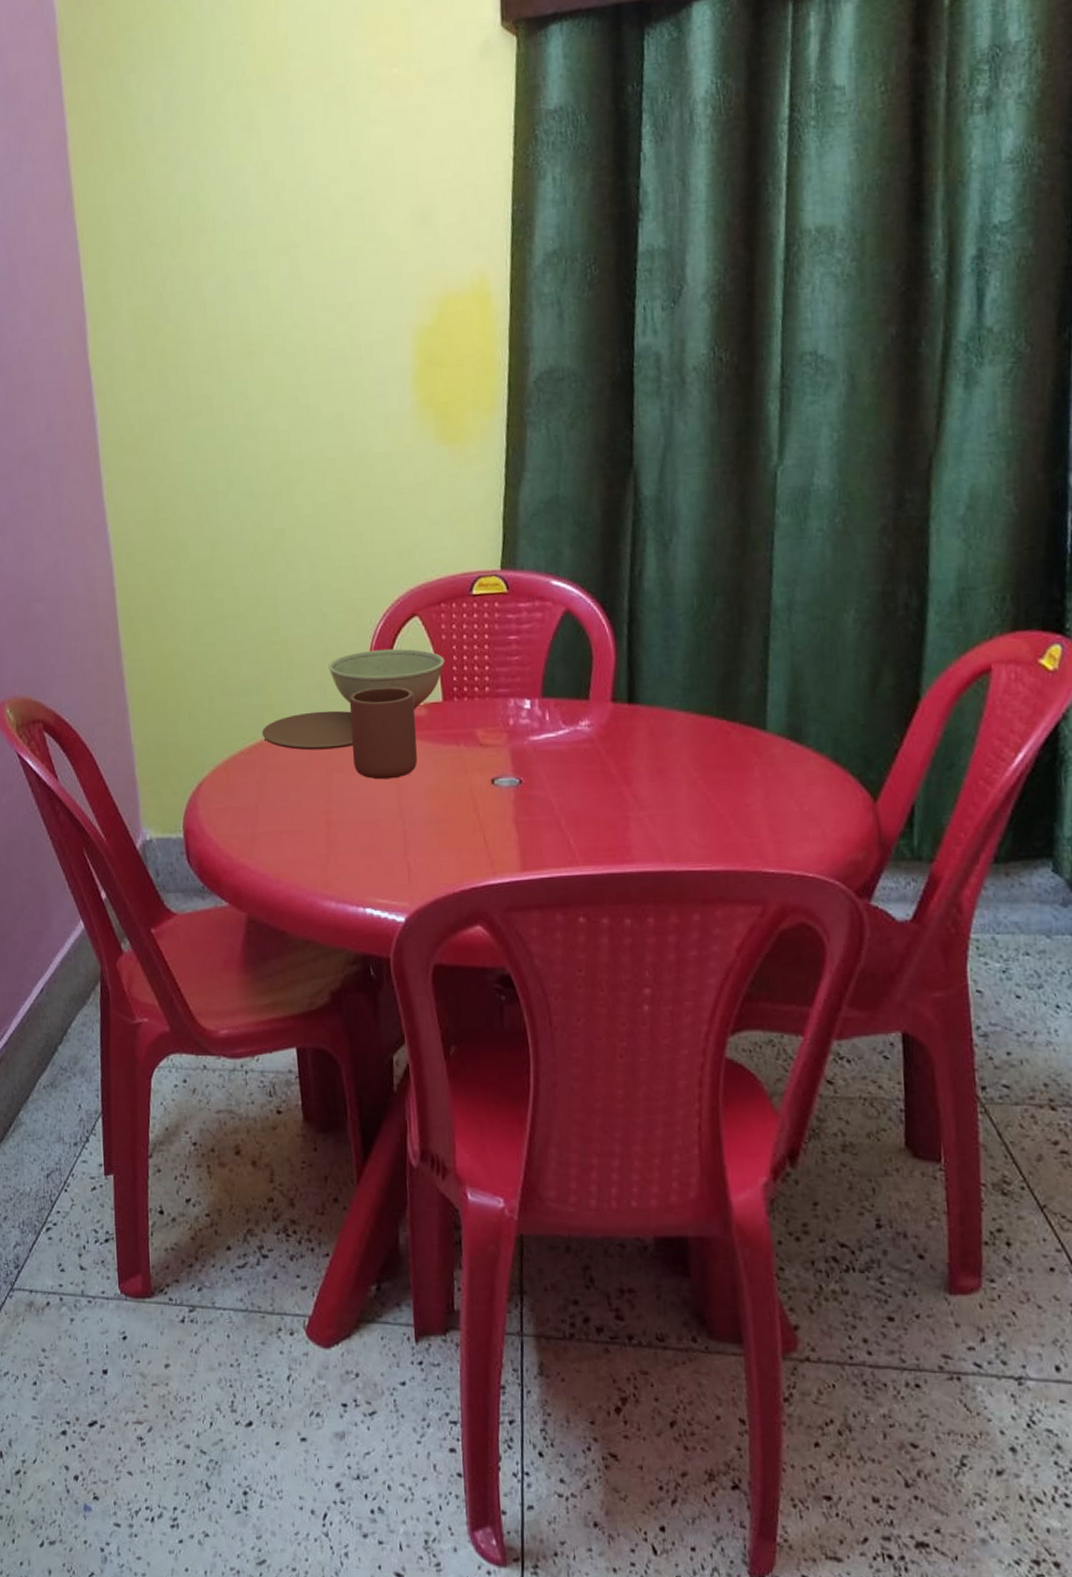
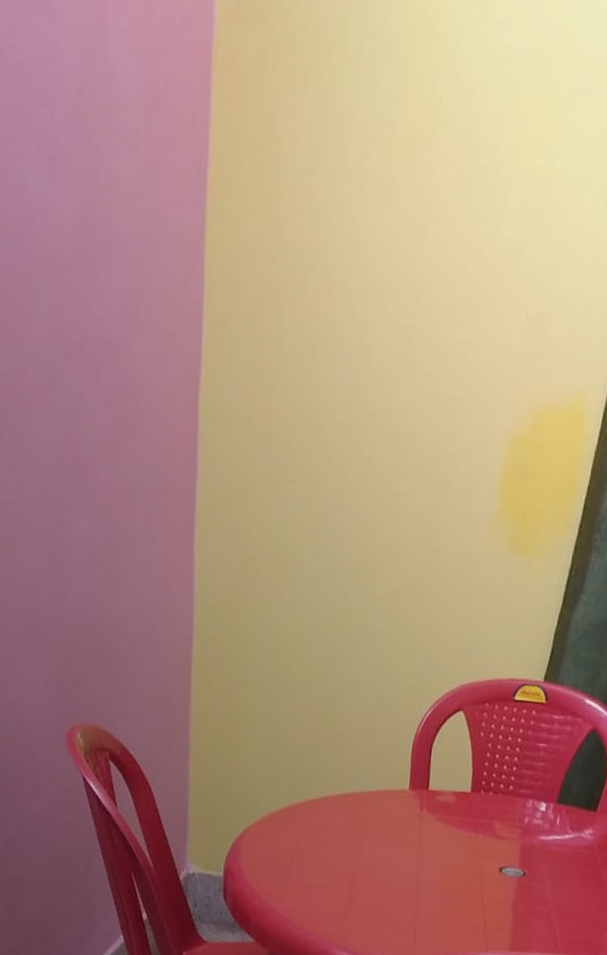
plate: present [261,710,354,751] -> none [306,782,389,820]
bowl: present [327,648,445,709] -> none [375,735,480,795]
cup: present [349,687,417,780] -> none [383,769,447,854]

